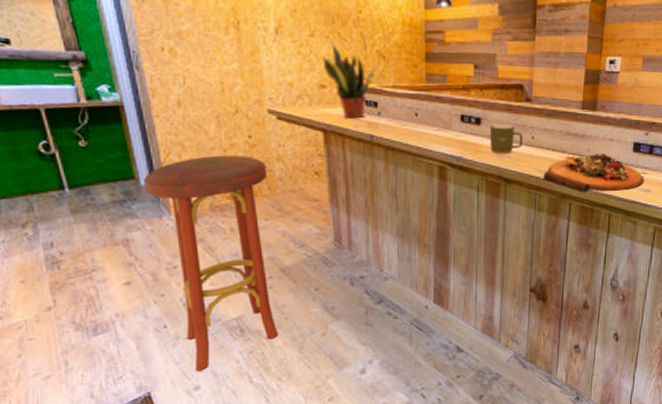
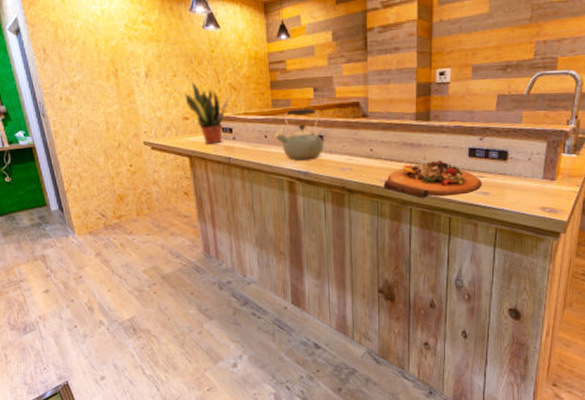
bar stool: present [144,155,279,371] -> none [53,182,164,364]
kettle: none [425,86,482,144] -> present [273,108,325,160]
mug: present [489,124,523,154] -> none [331,140,362,167]

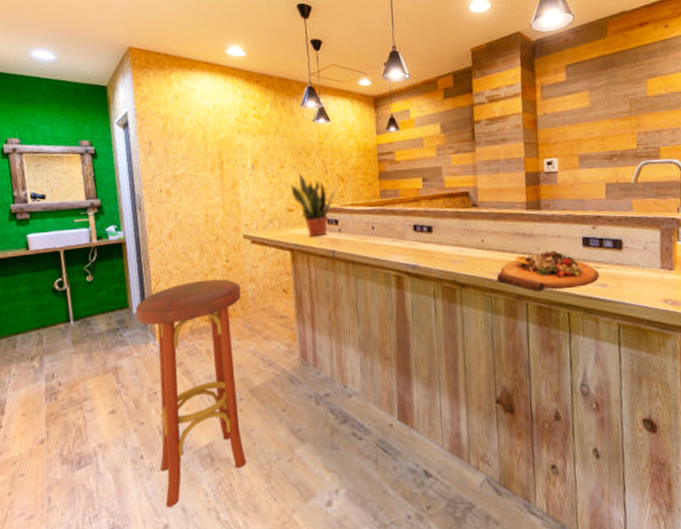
bar stool: none [53,182,164,364] -> present [136,279,247,507]
kettle: present [273,108,325,160] -> none [381,199,434,253]

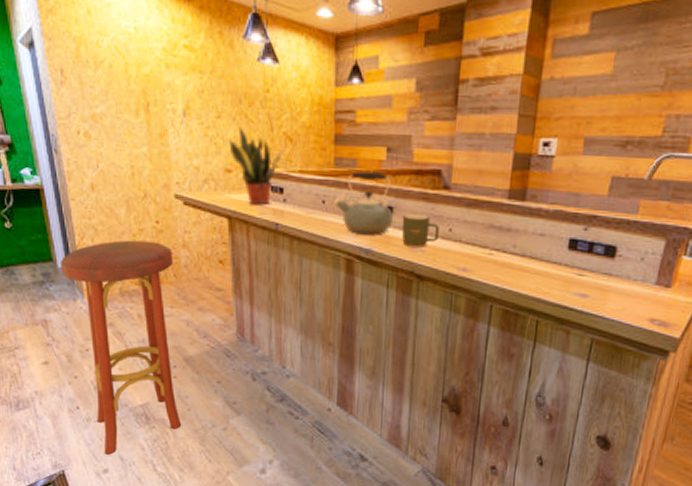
kettle: none [381,199,434,253] -> present [332,171,394,235]
mug: none [441,230,473,259] -> present [402,214,439,248]
cutting board: present [496,250,599,292] -> none [460,249,581,295]

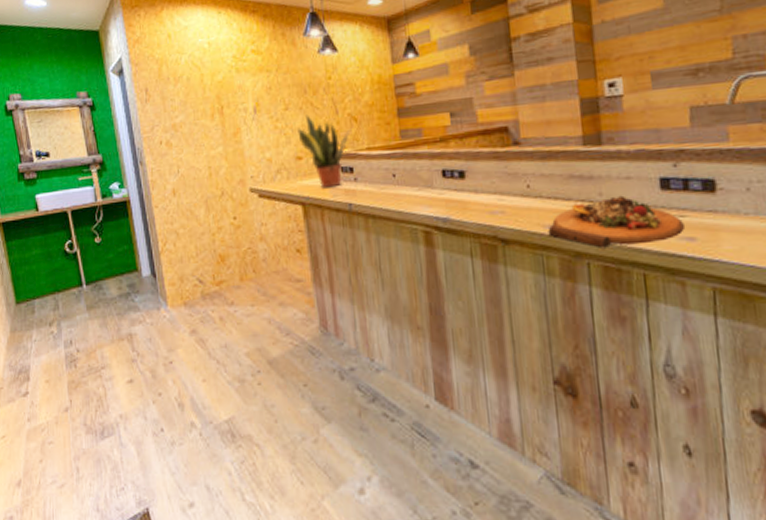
bar stool: present [61,240,182,455] -> none [145,238,270,484]
kettle: present [332,171,394,235] -> none [403,138,468,204]
mug: present [402,214,439,248] -> none [475,174,517,210]
cutting board: none [460,249,581,295] -> present [548,195,684,248]

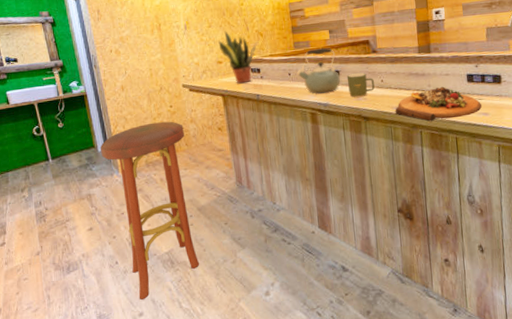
bar stool: none [145,238,270,484] -> present [101,121,200,300]
kettle: none [403,138,468,204] -> present [296,48,341,94]
mug: none [475,174,517,210] -> present [346,73,375,98]

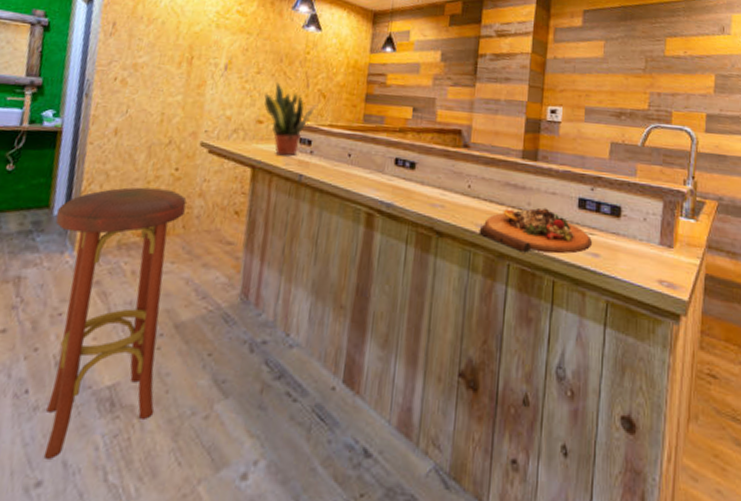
kettle: present [296,48,341,94] -> none [358,128,416,189]
mug: present [346,73,375,98] -> none [423,169,459,203]

